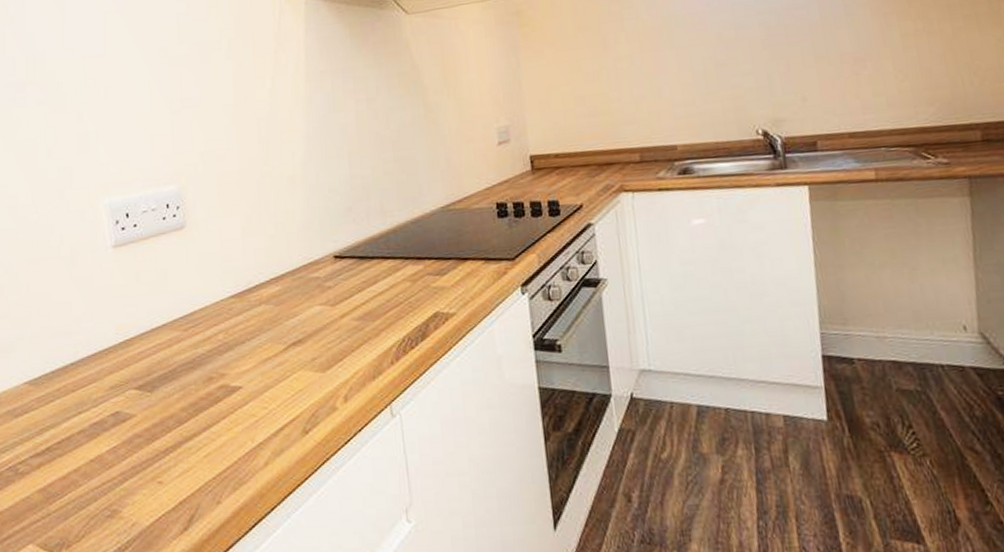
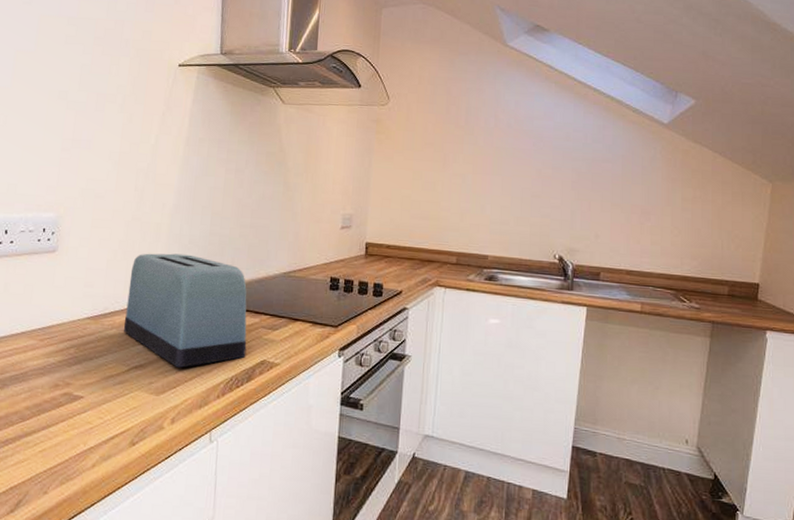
toaster: none [269,205,416,337] -> present [124,253,247,368]

